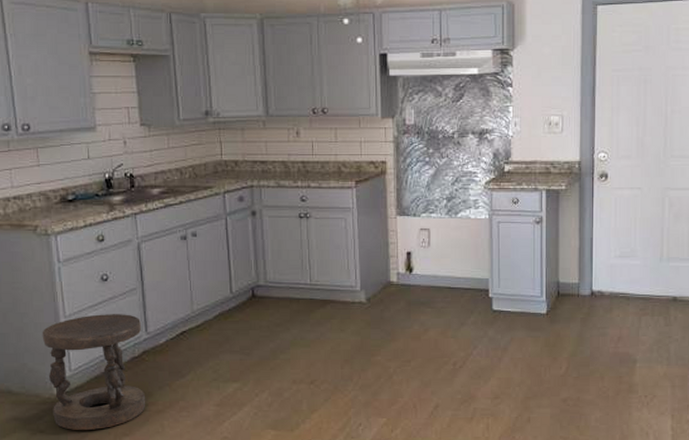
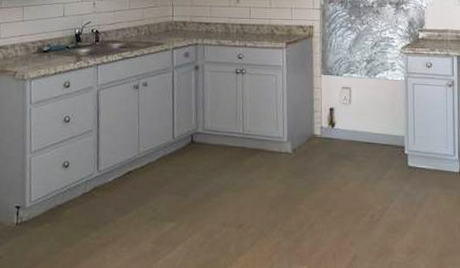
stool: present [42,314,146,430] -> none [10,152,94,259]

